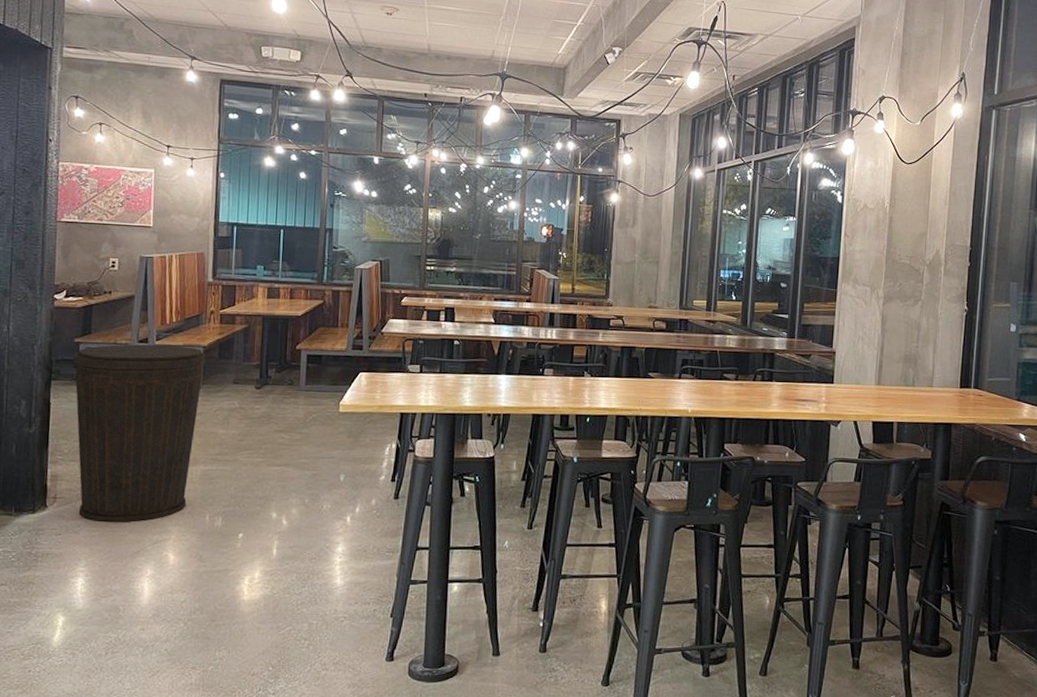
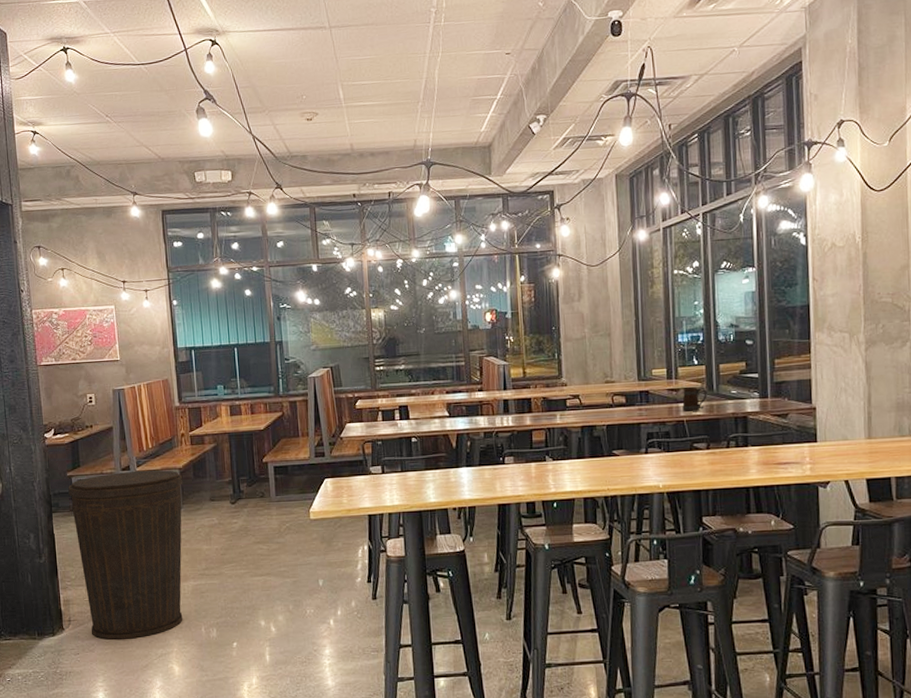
beer mug: none [717,320,741,345] -> present [682,387,707,413]

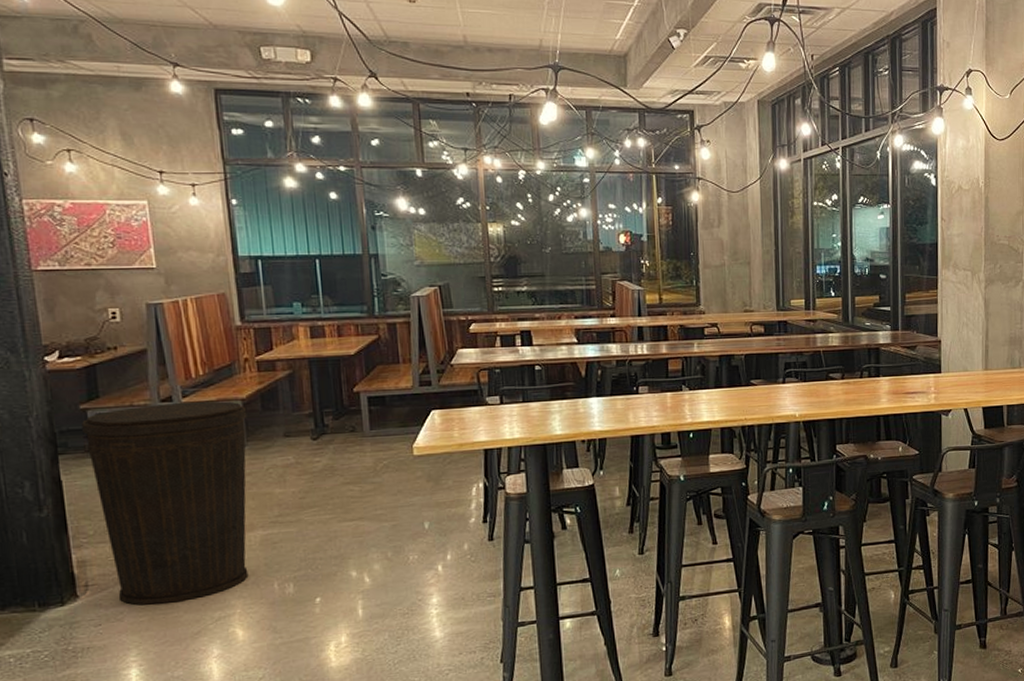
beer mug: present [682,387,707,413] -> none [819,318,843,343]

